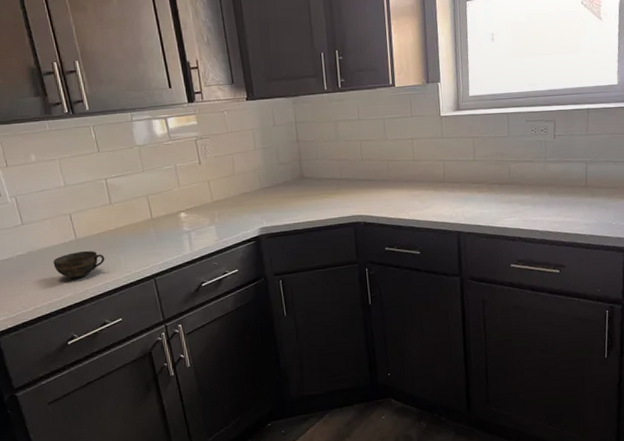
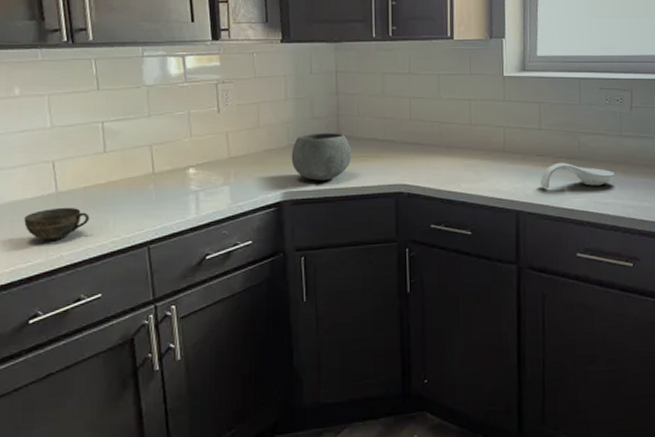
bowl: none [263,175,315,217] -> present [291,133,352,181]
spoon rest: none [476,188,542,212] -> present [540,162,615,189]

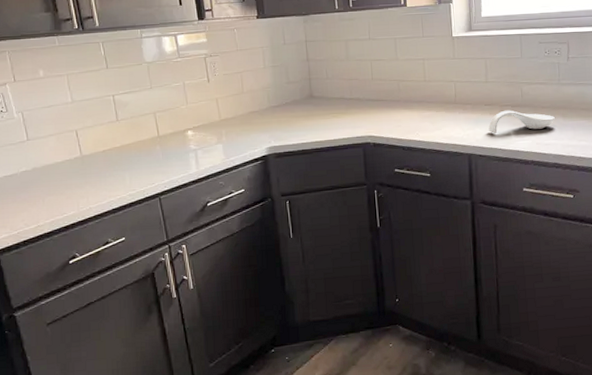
cup: present [24,207,90,242] -> none [57,167,110,197]
bowl: present [291,133,352,181] -> none [272,94,324,136]

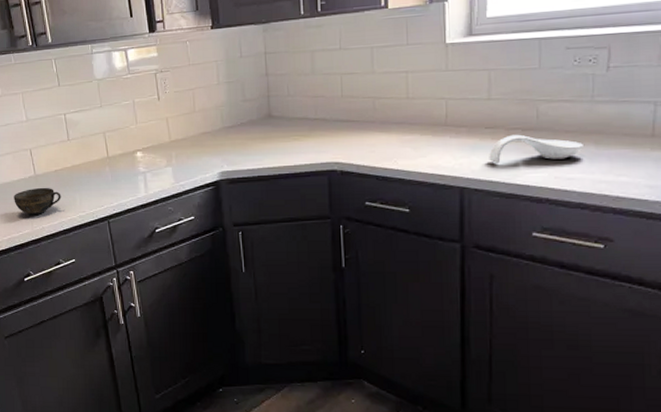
cup: none [57,167,110,197] -> present [14,187,61,216]

